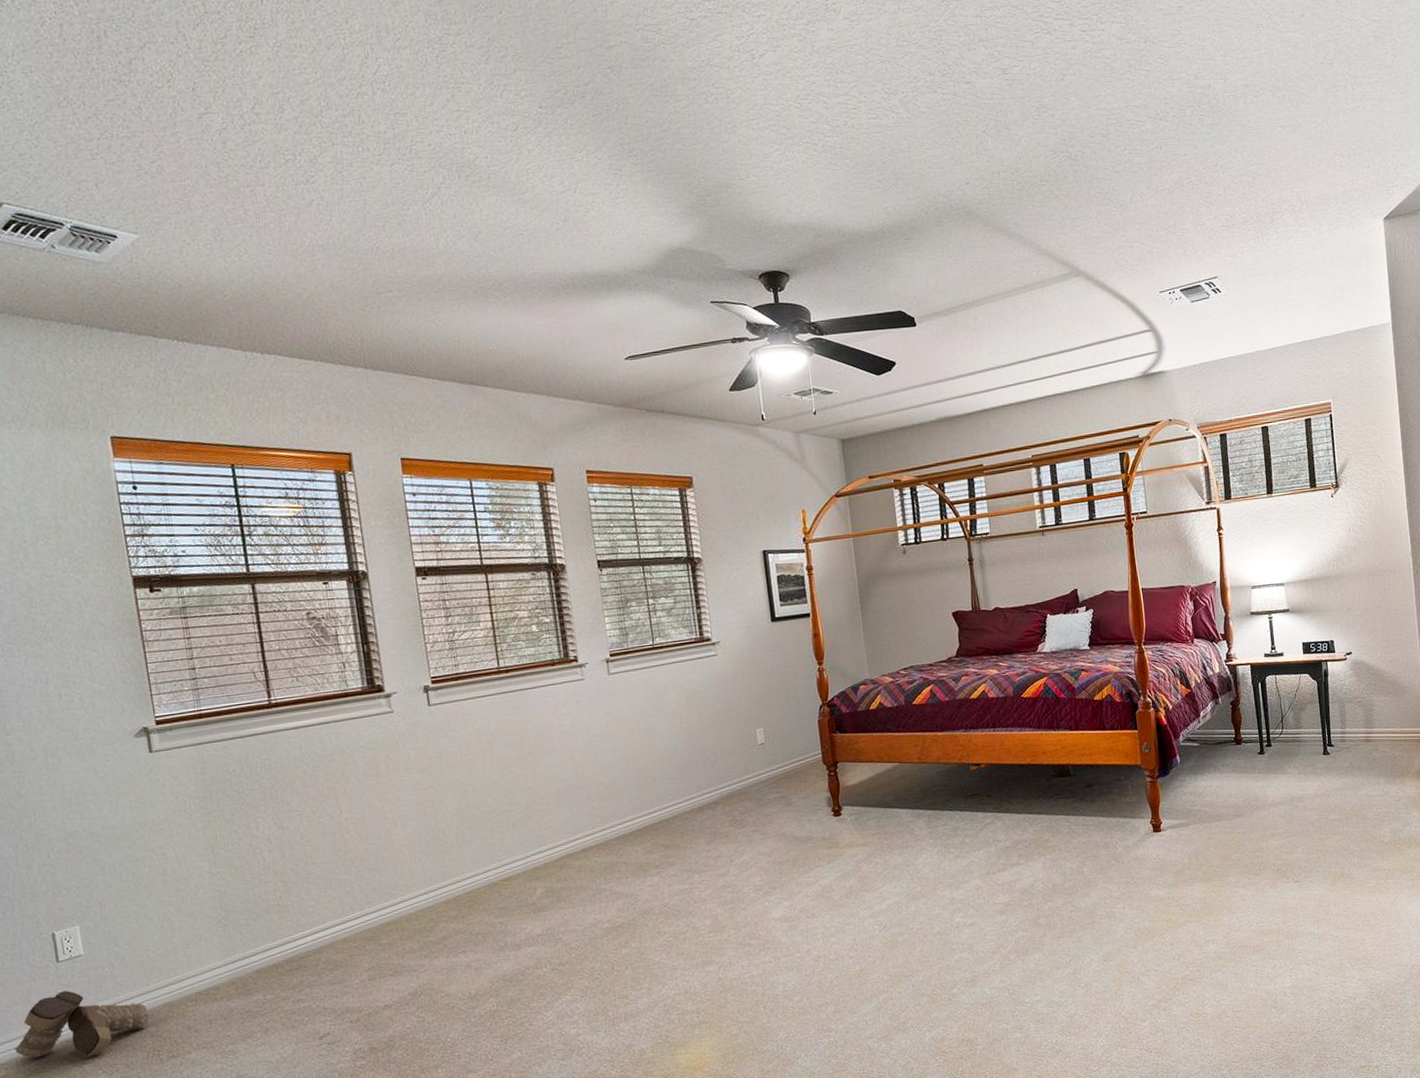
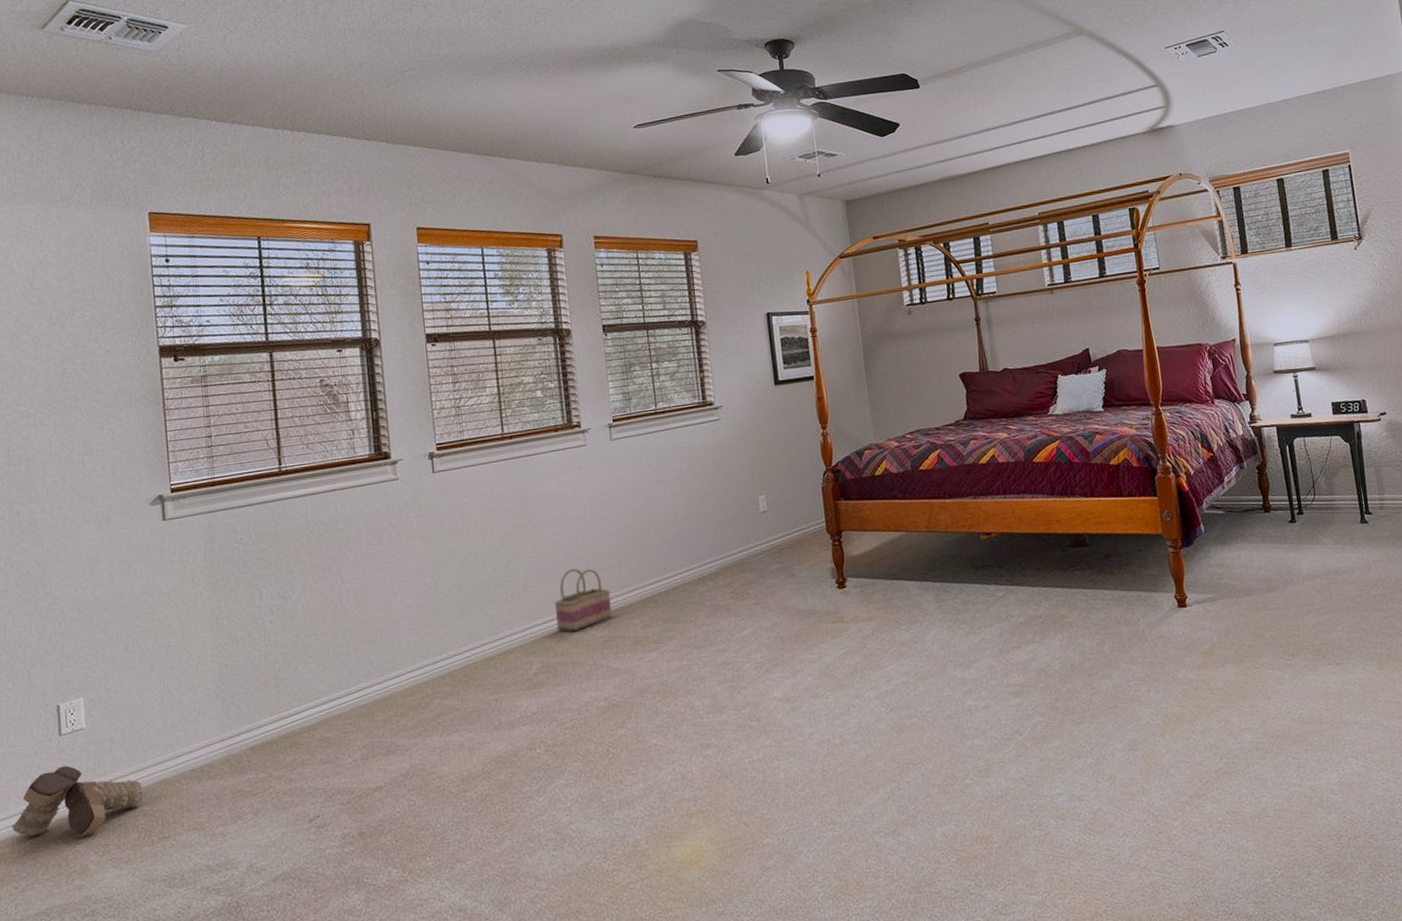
basket: none [555,798,614,859] -> present [554,568,612,632]

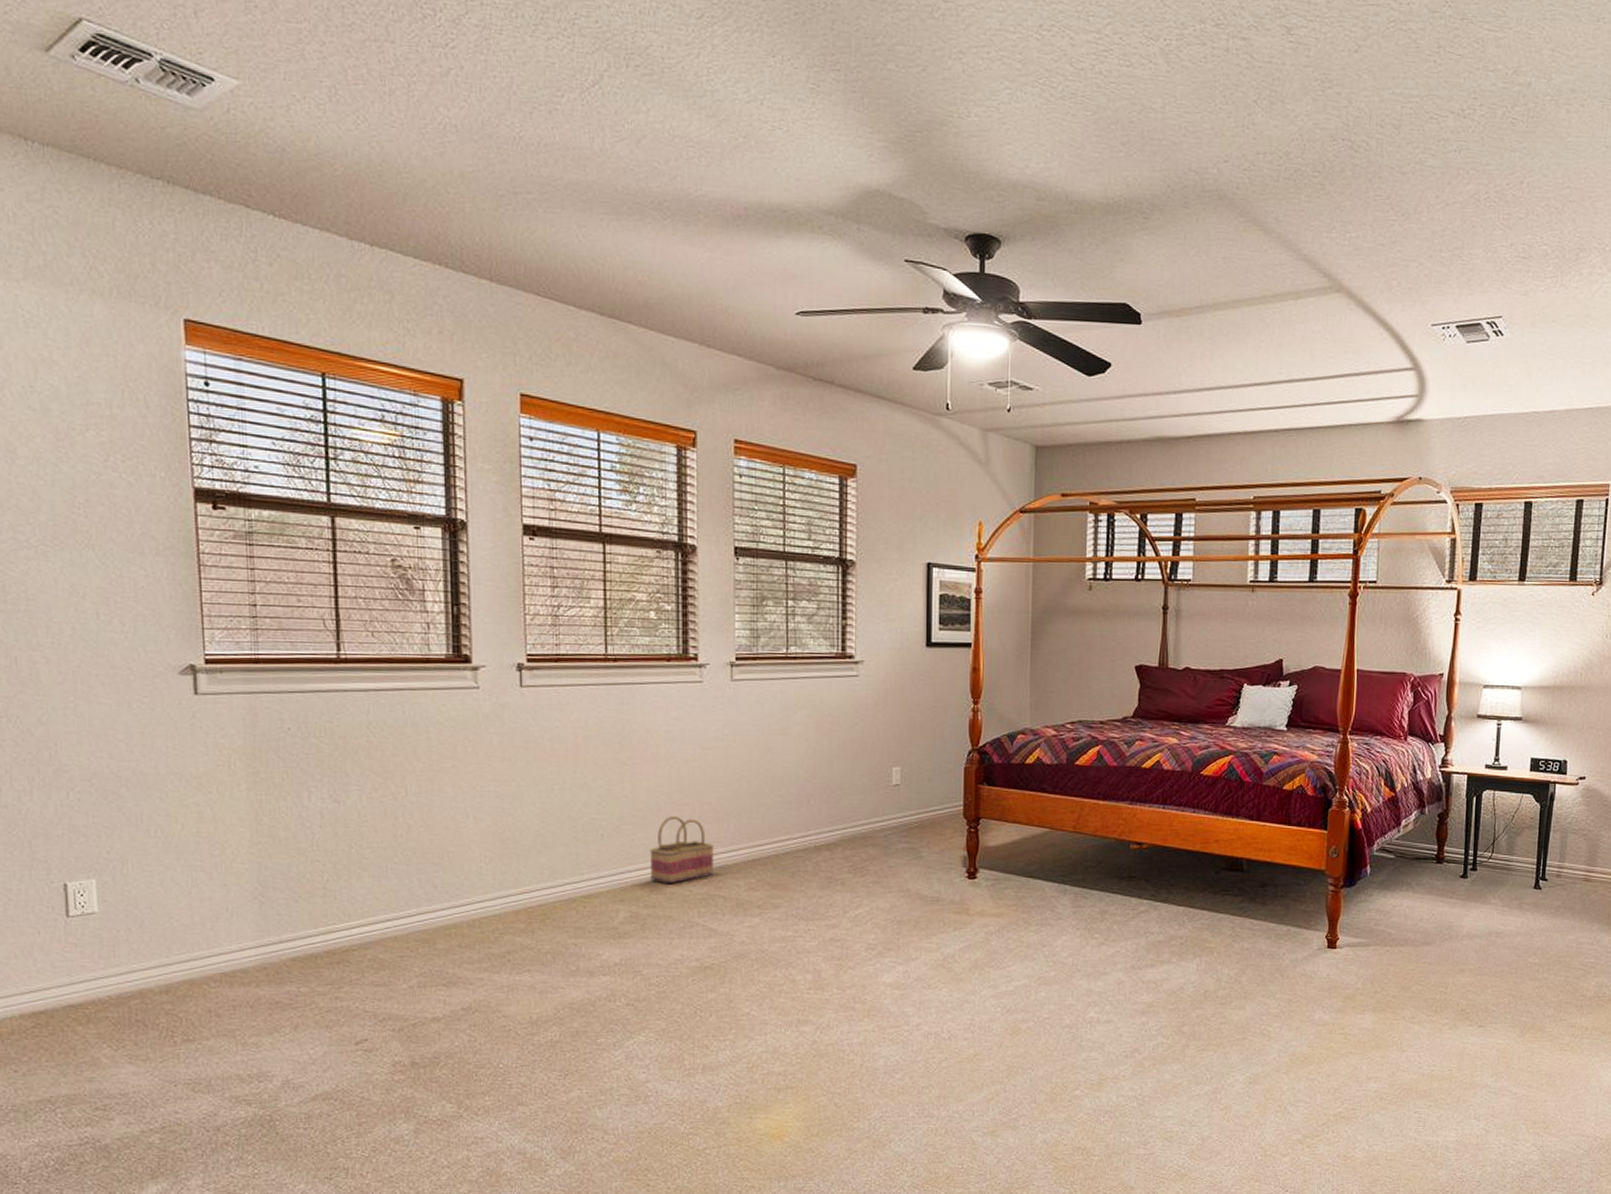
boots: present [12,765,144,837] -> none [10,950,166,1028]

